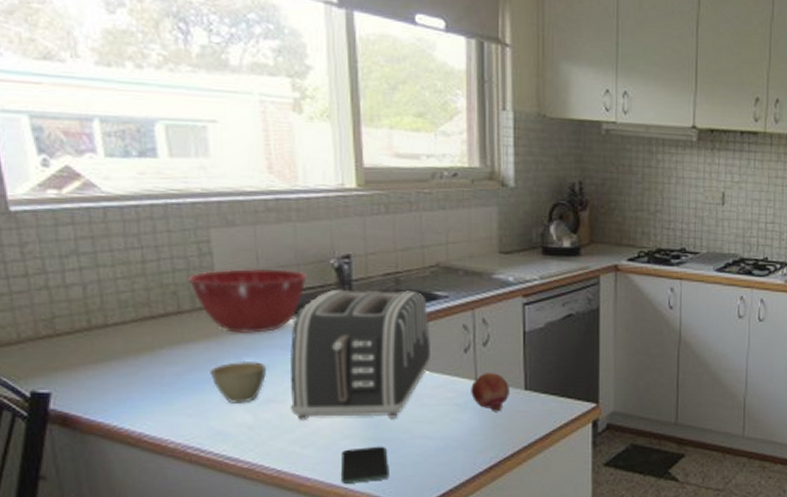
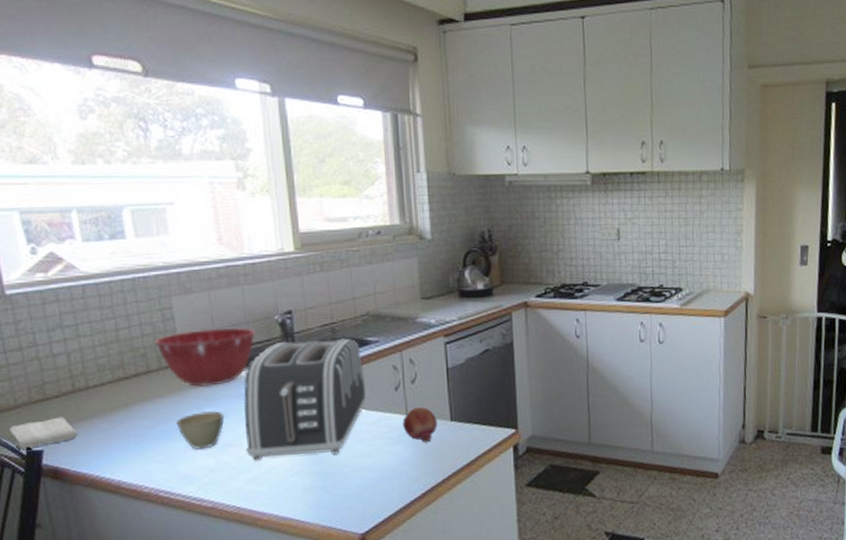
washcloth: none [10,356,92,390] -> present [9,416,77,449]
smartphone: present [340,446,390,484] -> none [292,480,335,516]

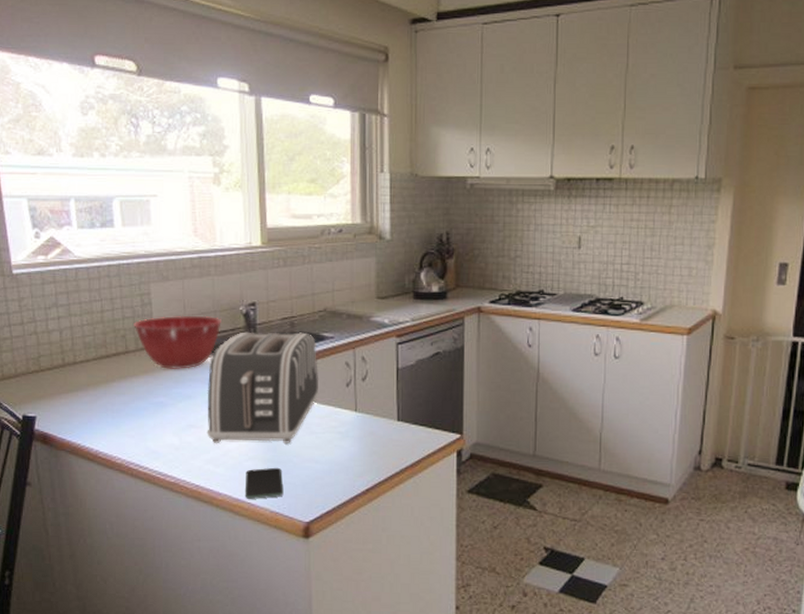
washcloth: present [9,416,77,449] -> none [10,387,64,414]
cup: present [176,410,224,450] -> none [148,392,189,428]
smartphone: none [292,480,335,516] -> present [244,467,284,499]
fruit: present [403,407,437,443] -> none [352,405,384,440]

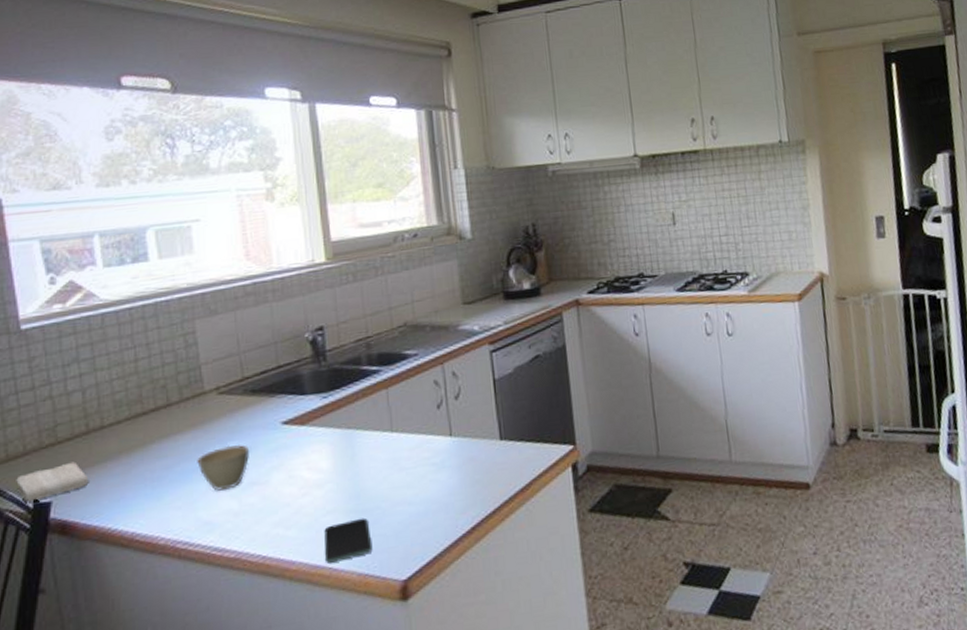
washcloth: none [10,387,64,414] -> present [16,462,89,502]
mixing bowl: present [134,315,221,369] -> none [176,349,284,419]
cup: none [148,392,189,428] -> present [197,445,249,491]
toaster: present [207,332,319,443] -> none [270,353,406,500]

